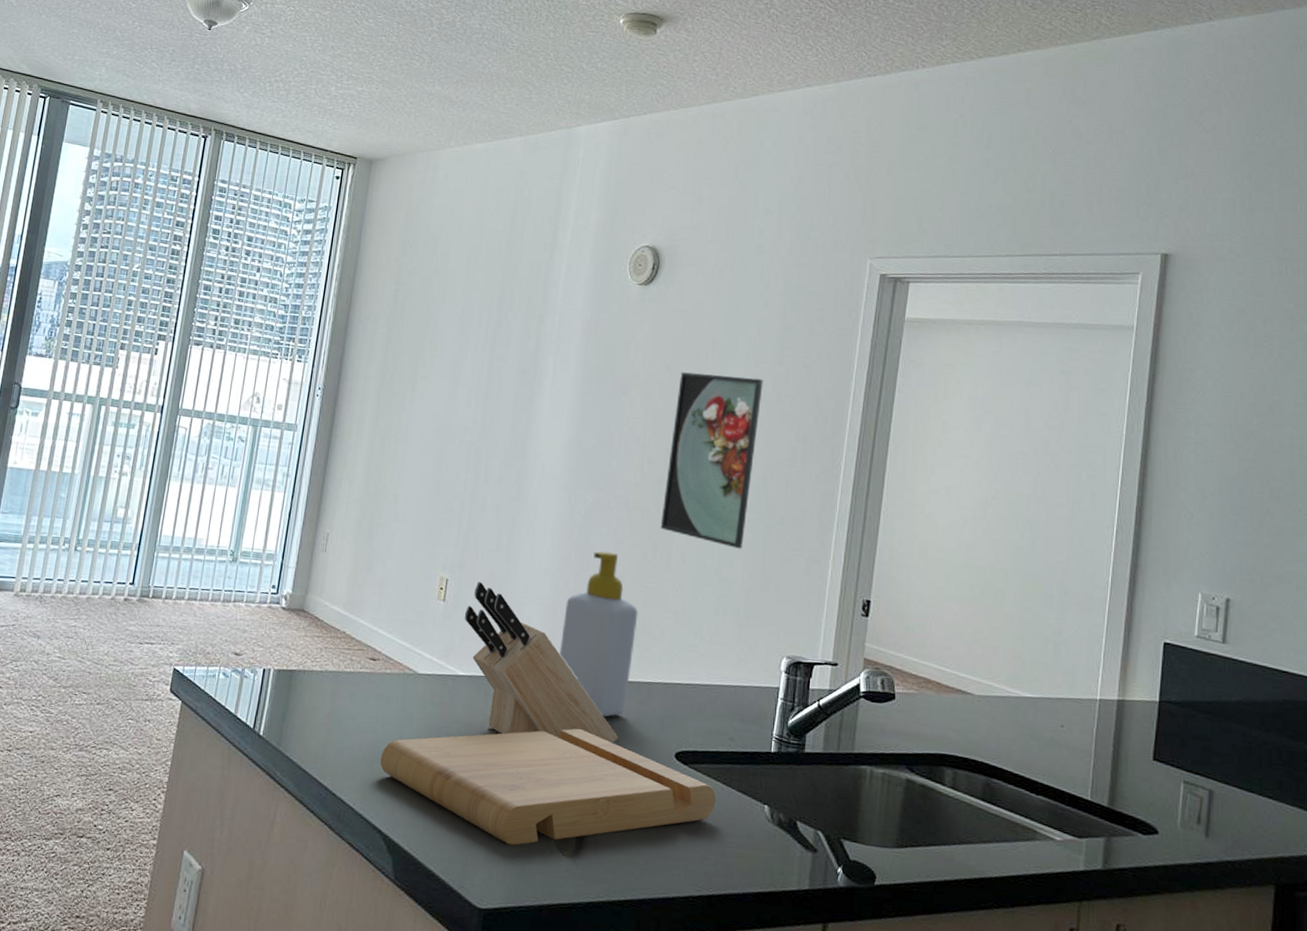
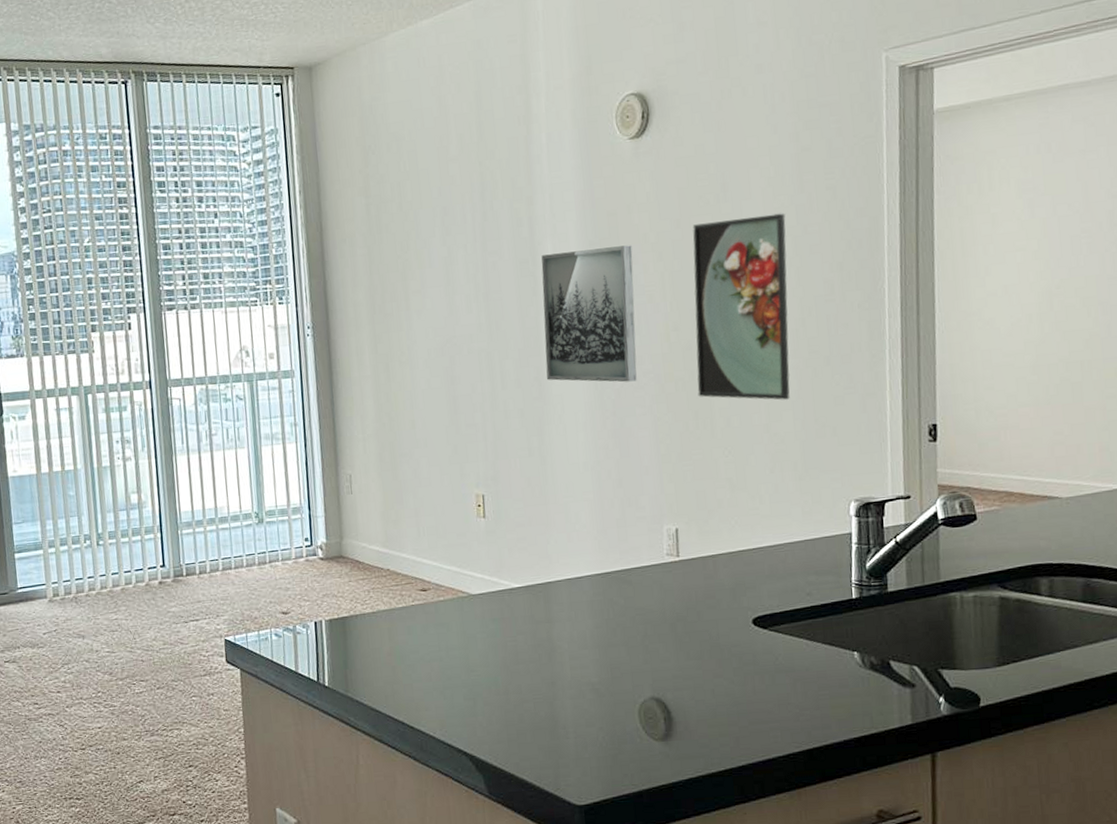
cutting board: present [380,728,716,846] -> none [451,615,802,741]
knife block: present [464,581,618,743] -> none [508,490,691,637]
wall art: none [527,369,624,502] -> present [541,245,637,382]
soap bottle: present [560,551,639,717] -> none [612,431,693,599]

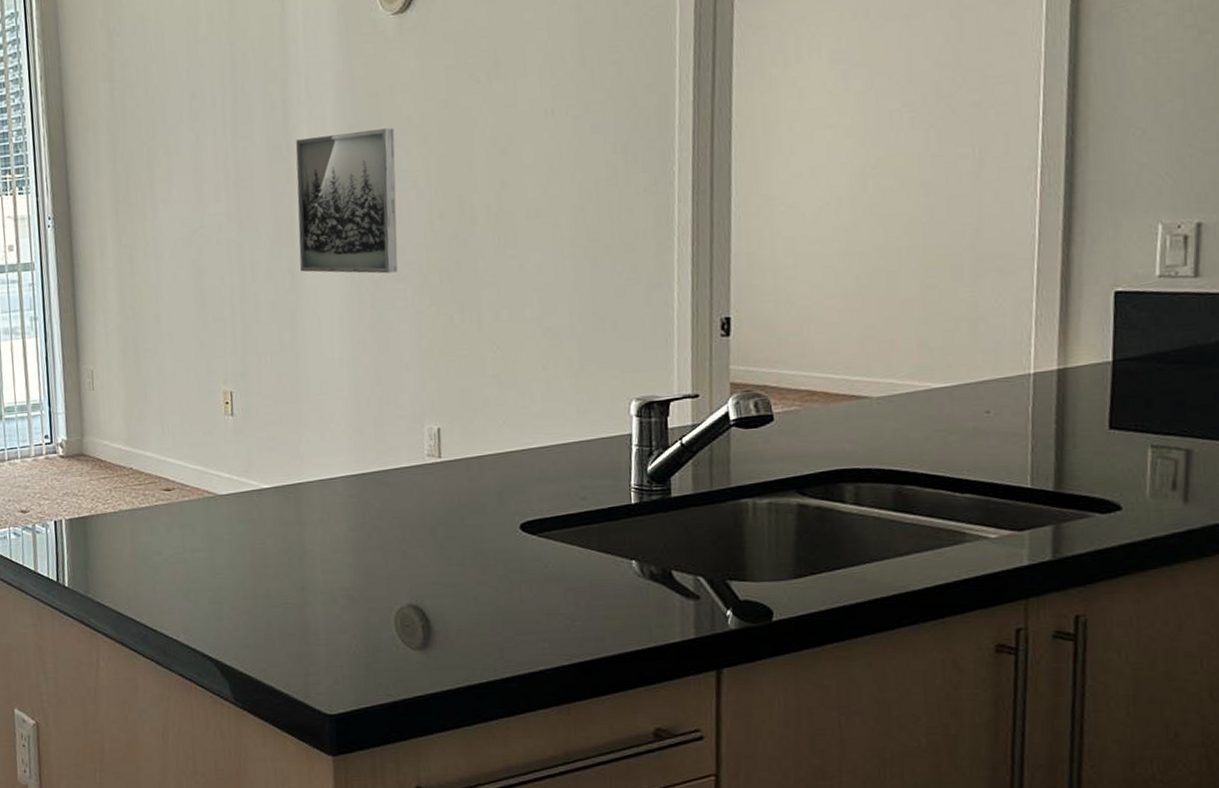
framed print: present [692,213,790,400] -> none [461,90,566,292]

